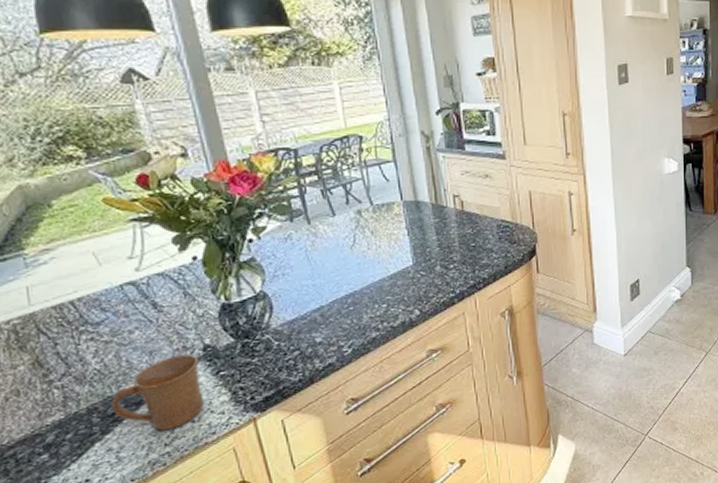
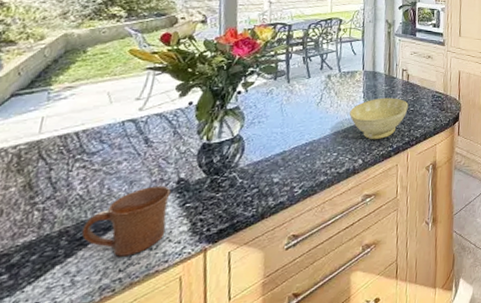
bowl: none [392,232,468,286] -> present [349,98,409,140]

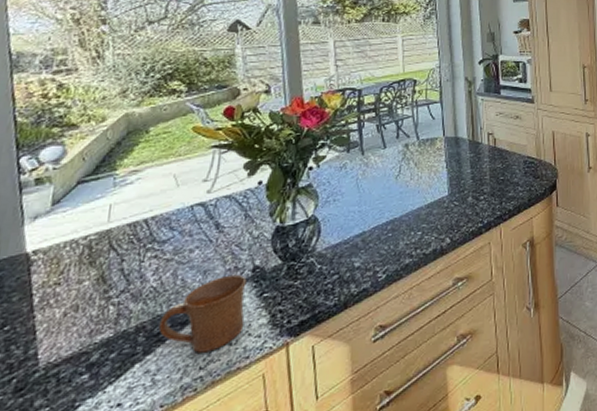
bowl: present [349,98,409,140] -> none [431,166,498,216]

